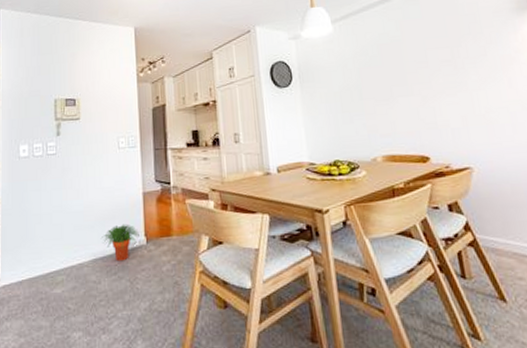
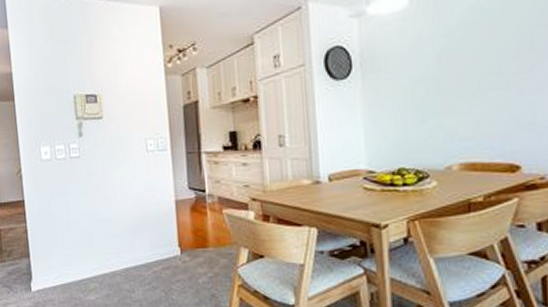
potted plant: present [102,224,139,262] -> none [133,233,173,272]

